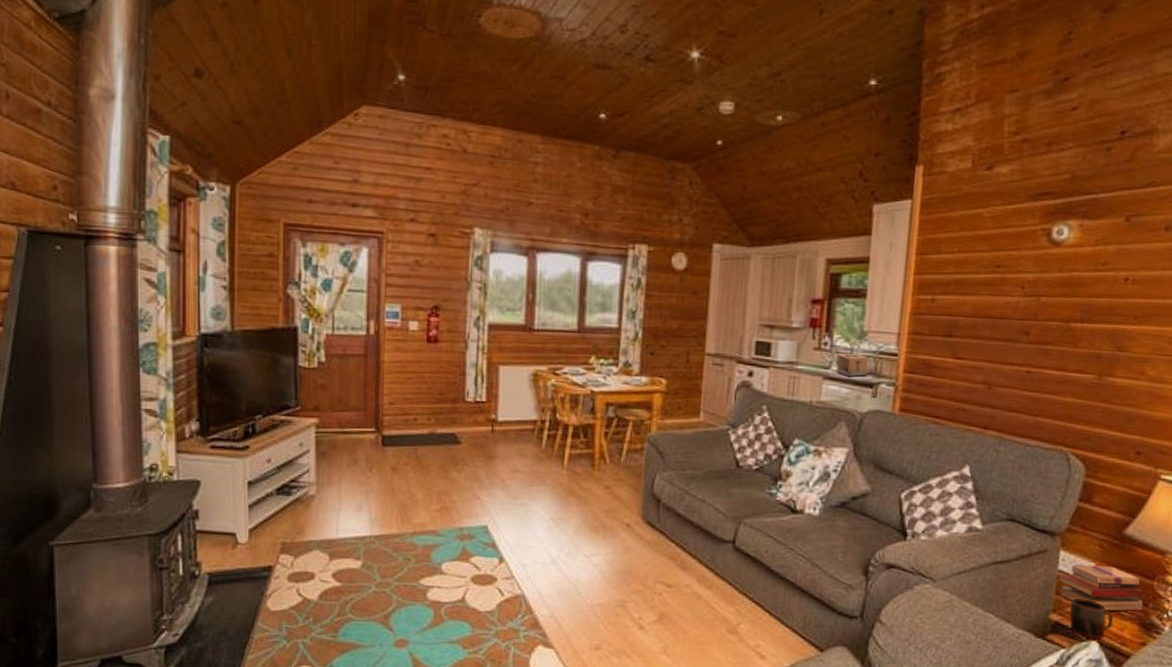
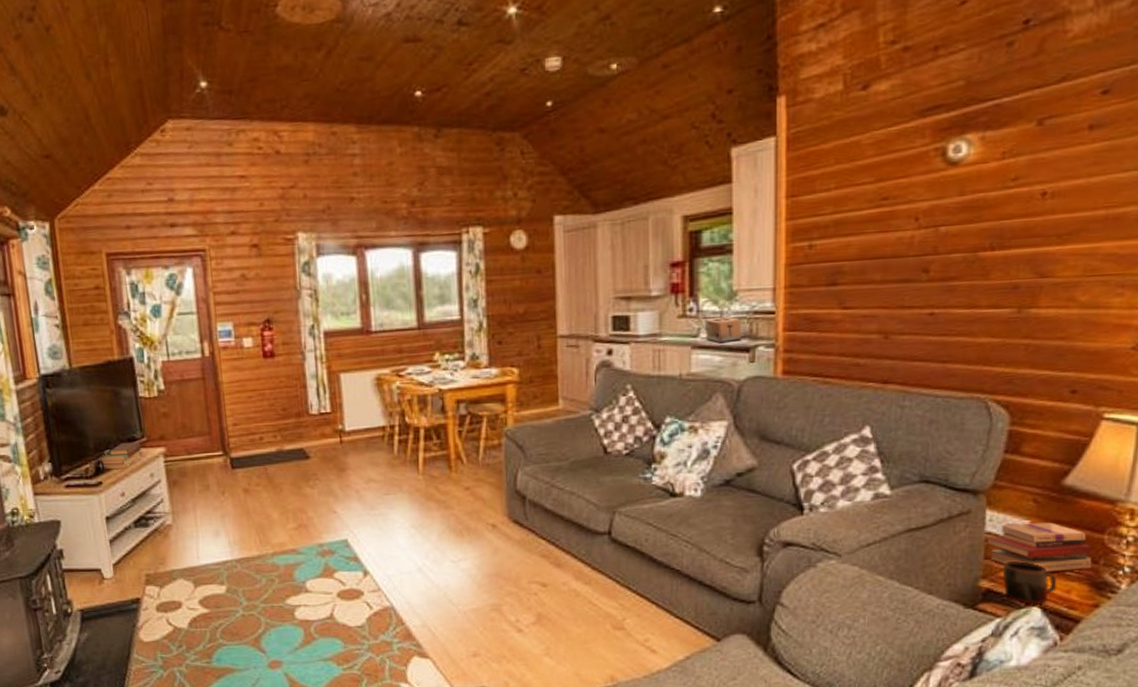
books: none [251,409,294,436] -> present [100,442,142,470]

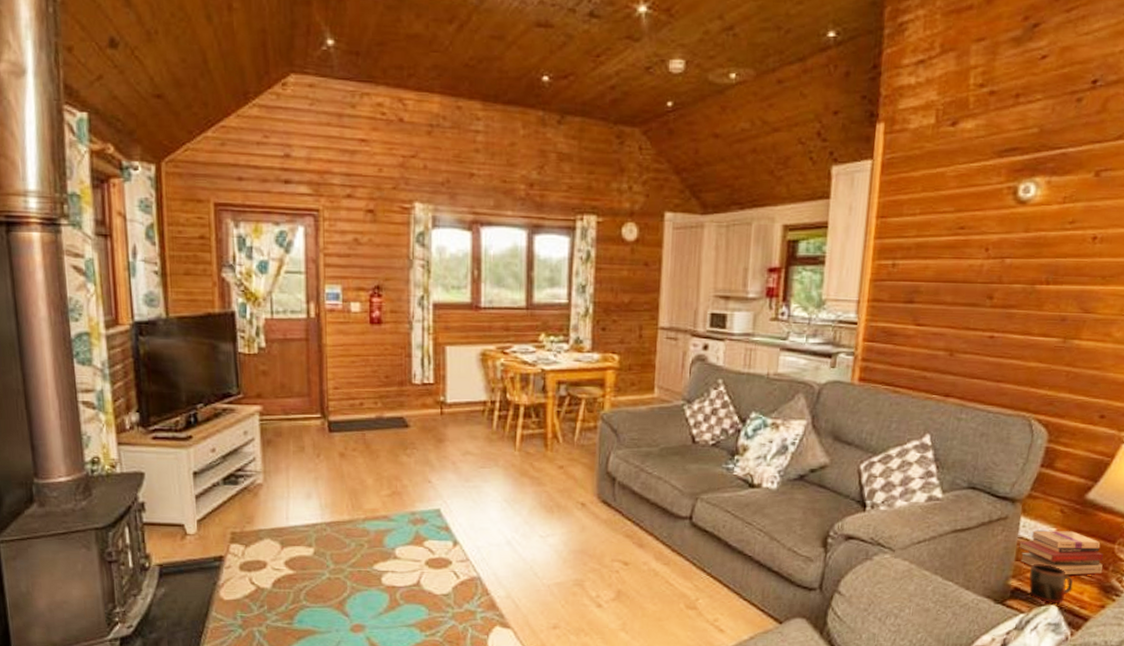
books: present [100,442,142,470] -> none [192,397,237,425]
toaster: present [705,316,742,344] -> none [794,322,827,348]

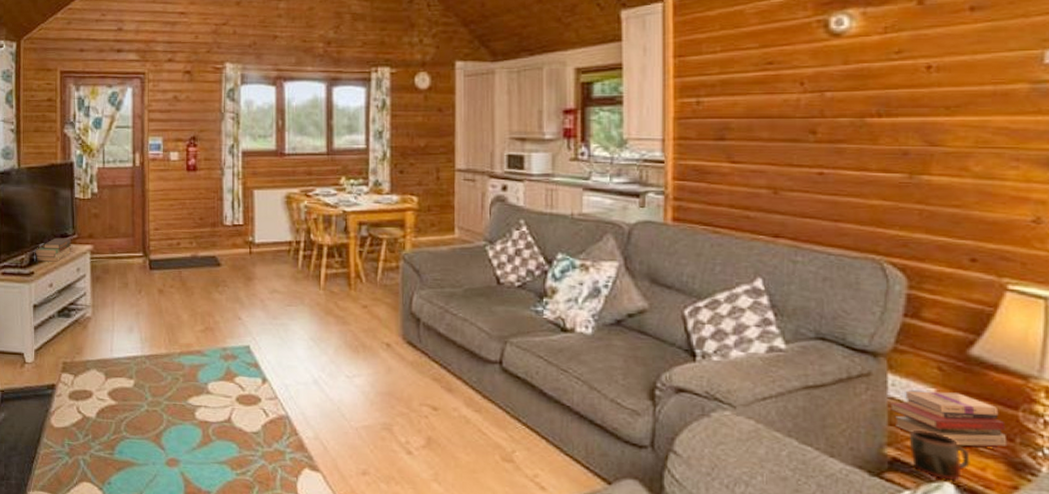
books: none [192,397,237,425] -> present [35,238,72,262]

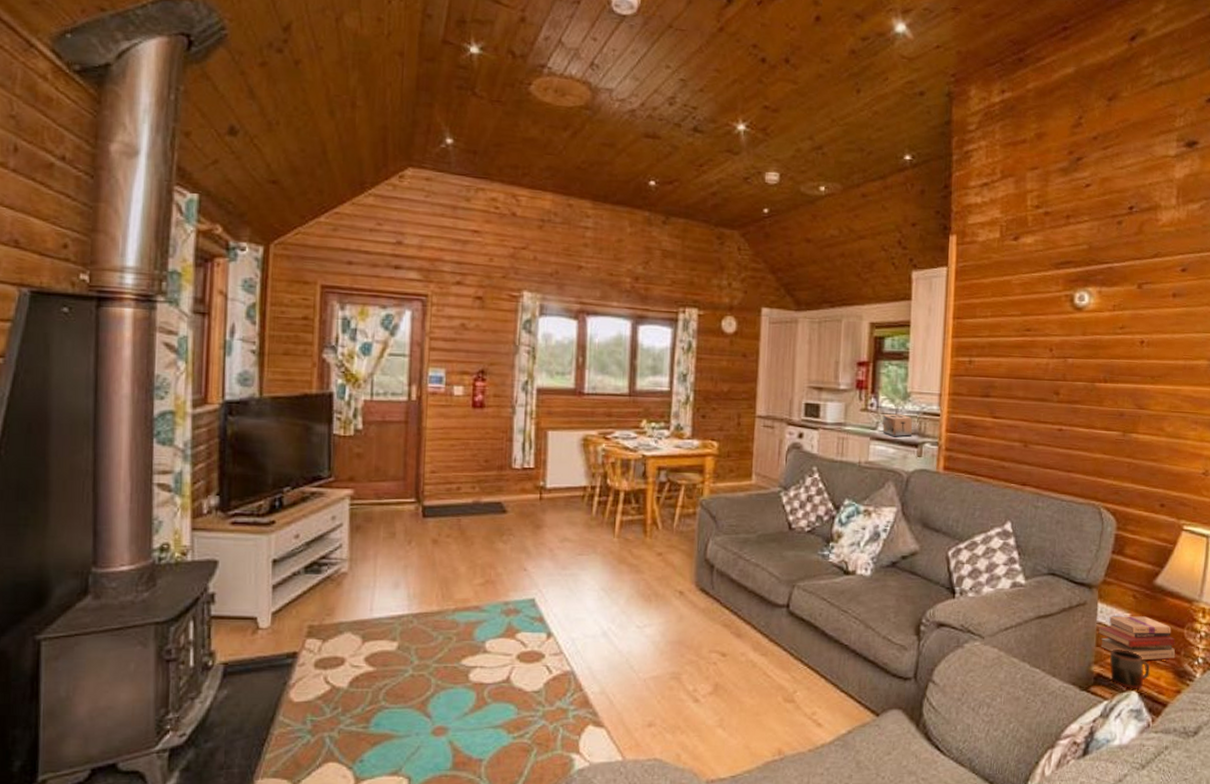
books: present [35,238,72,262] -> none [278,480,327,509]
toaster: none [596,162,632,187] -> present [882,413,913,438]

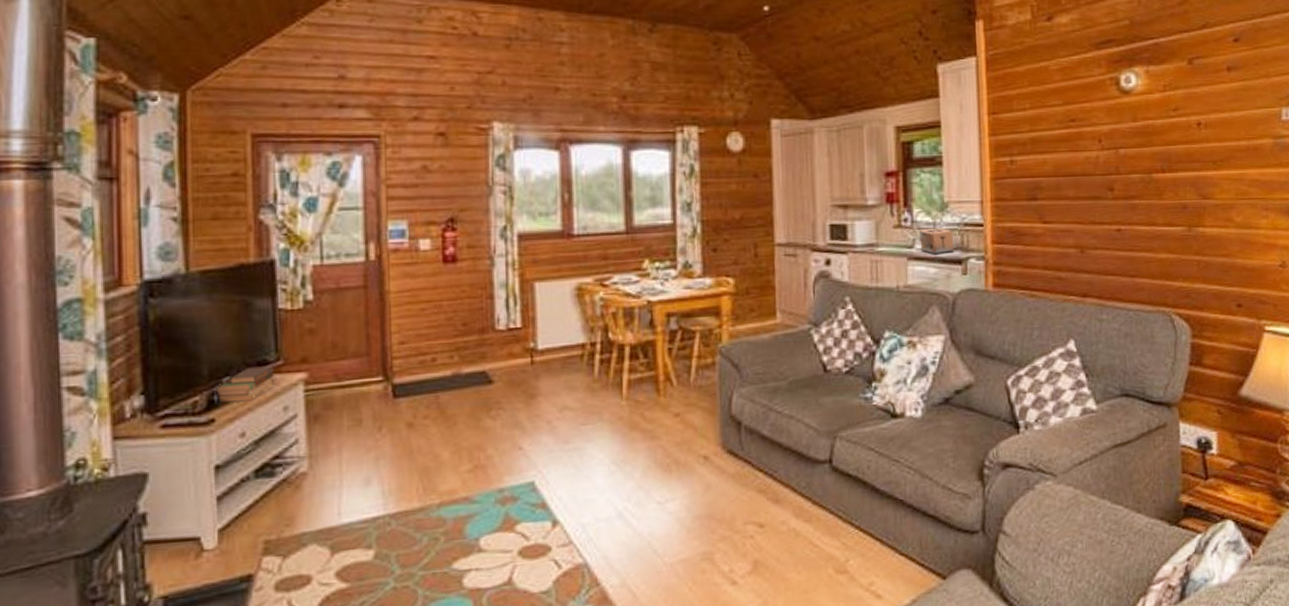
books: none [278,480,327,509] -> present [216,366,275,403]
books: present [1097,616,1176,661] -> none [1181,433,1271,484]
mug: present [1109,650,1150,688] -> none [1198,473,1245,518]

